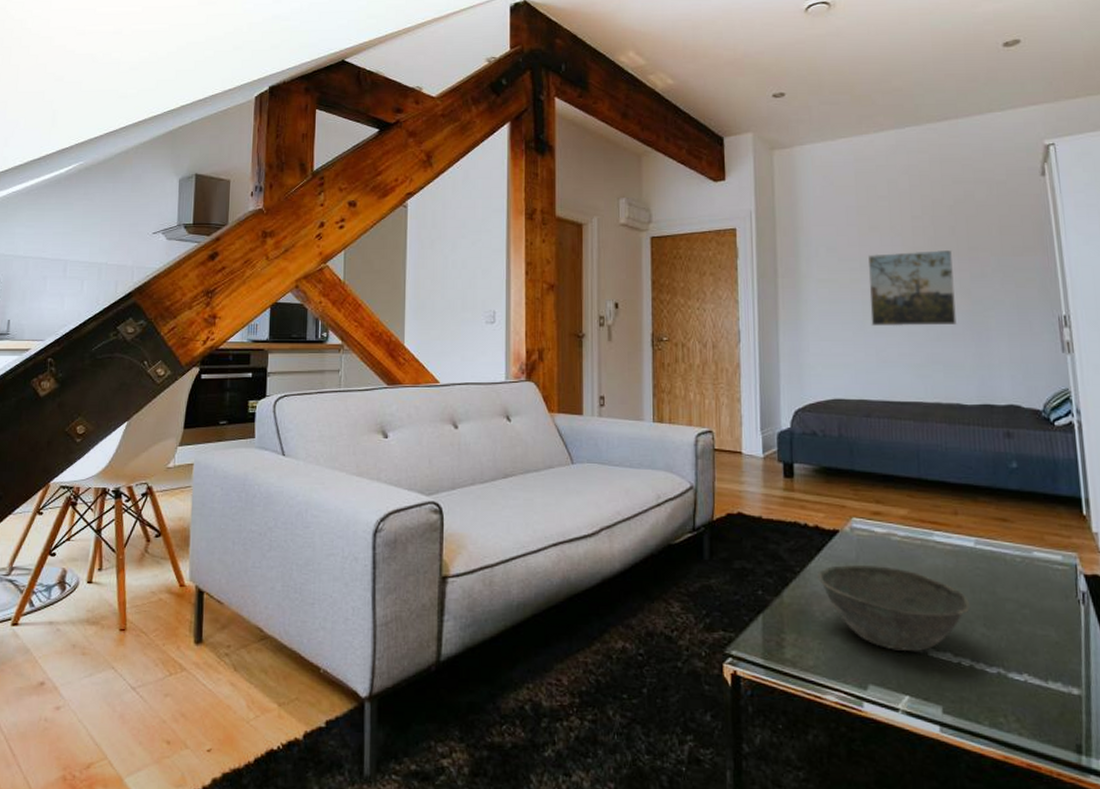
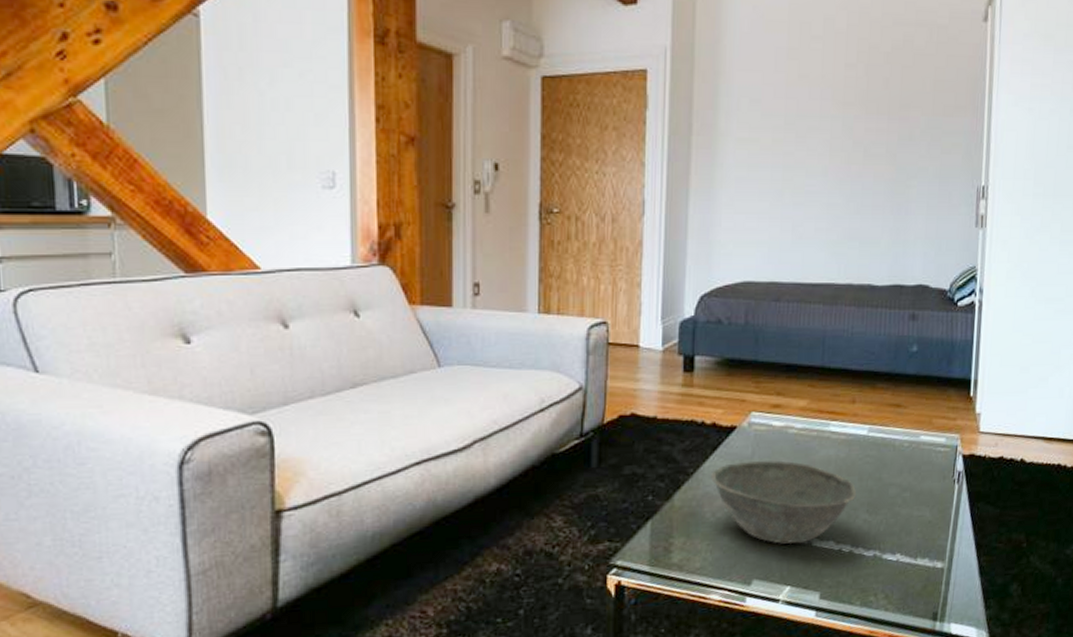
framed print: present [867,249,957,327] -> none [790,106,884,198]

